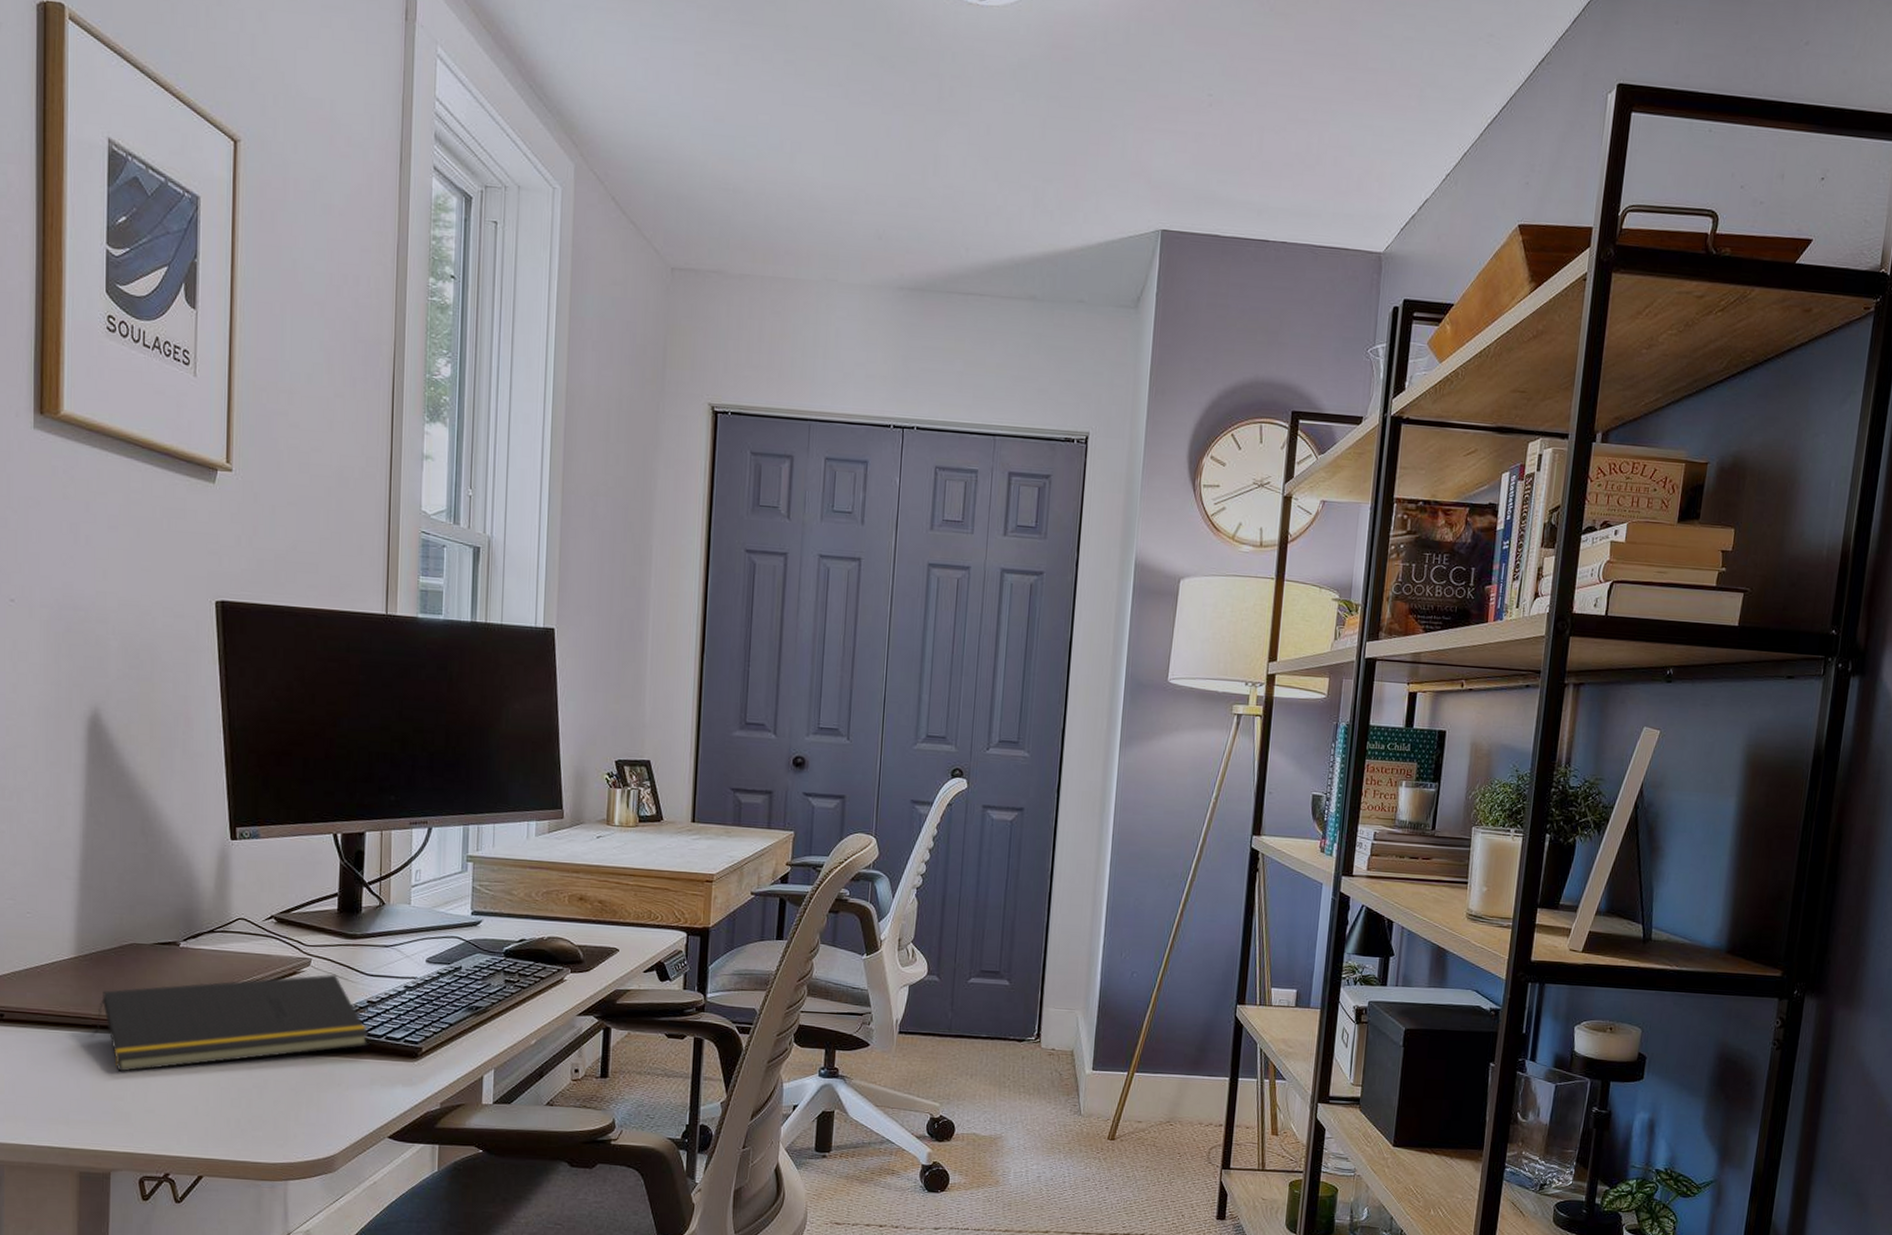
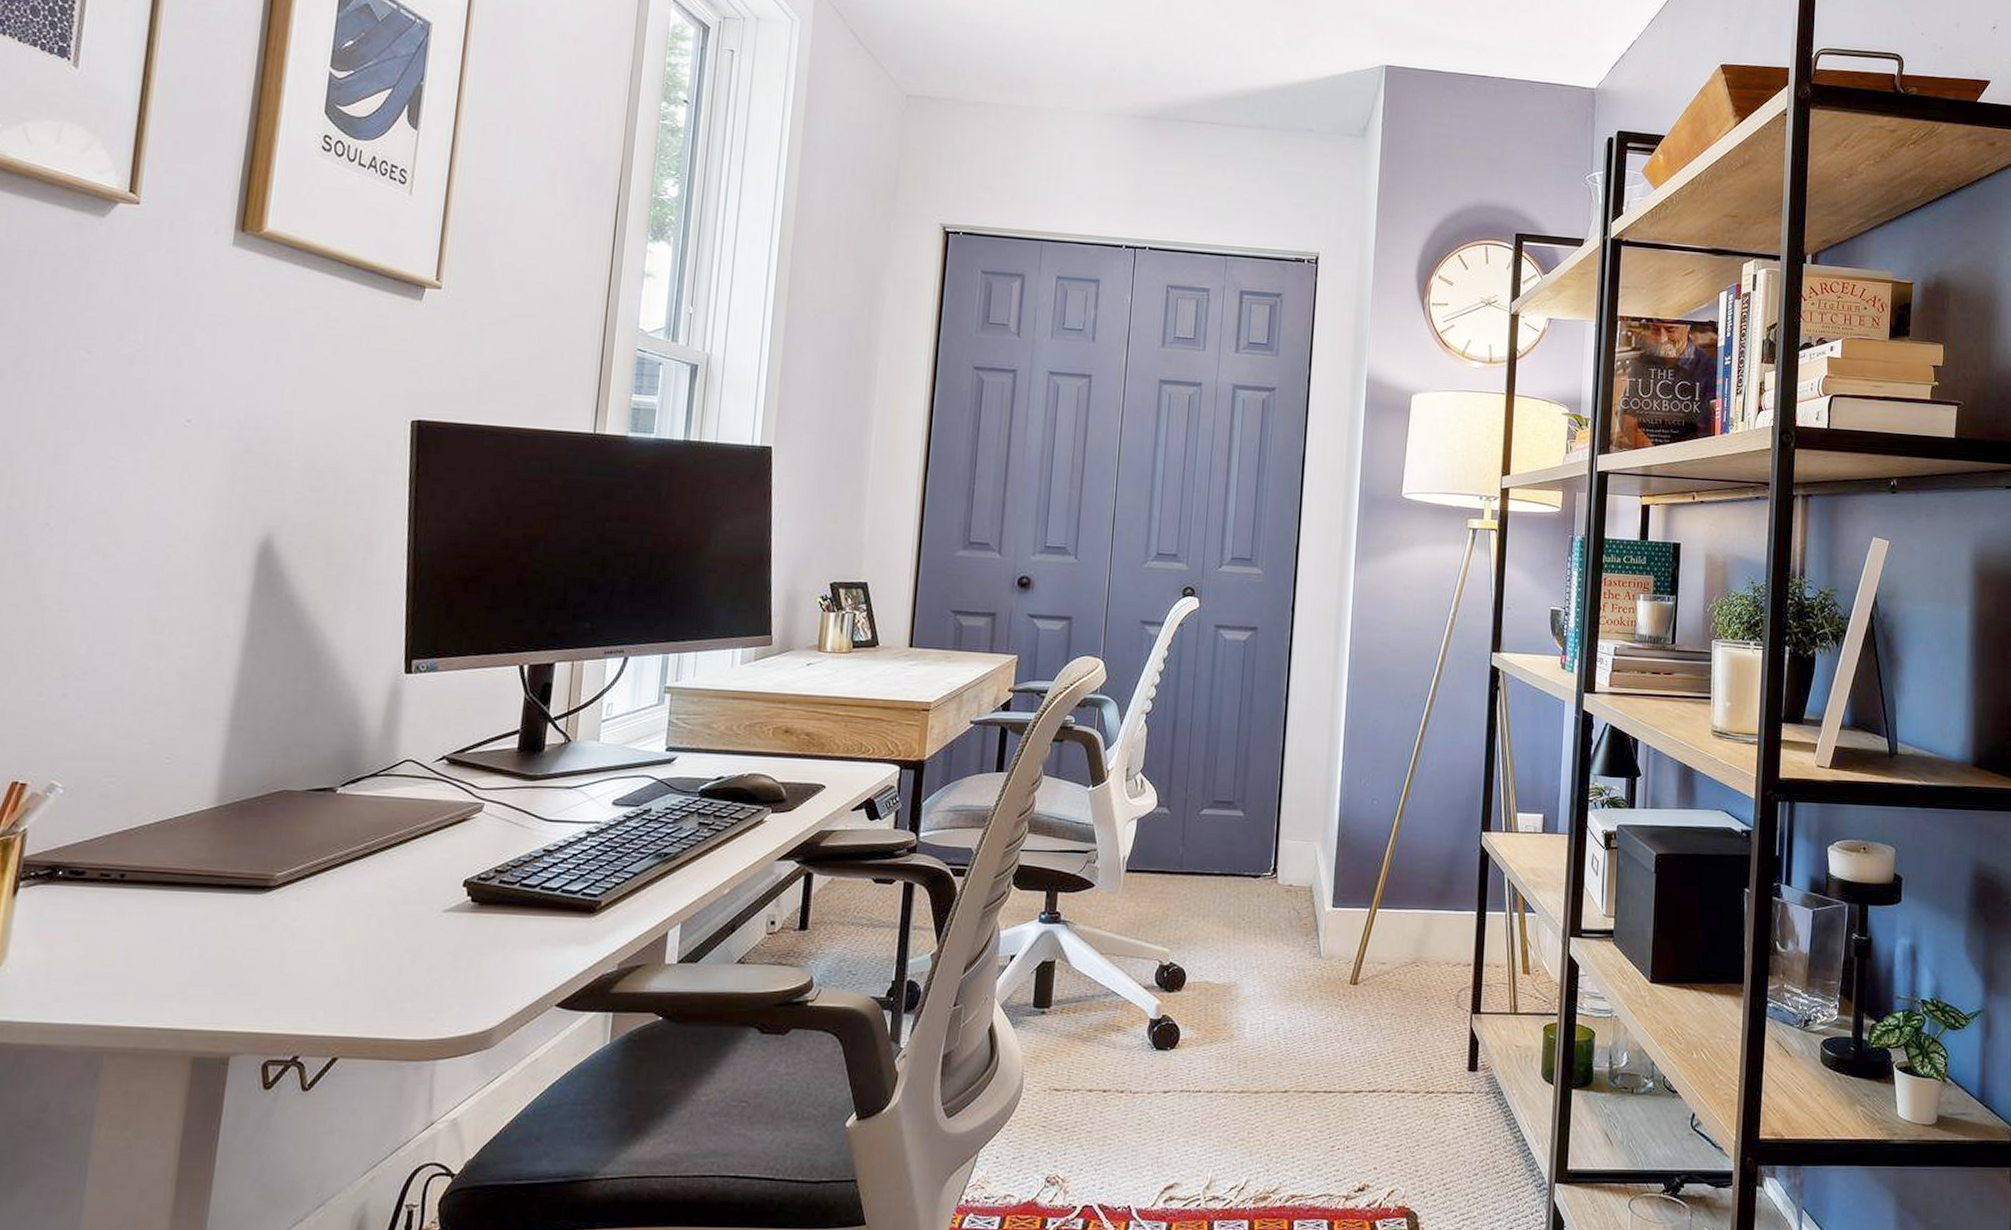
notepad: present [96,974,369,1073] -> none [230,820,542,939]

